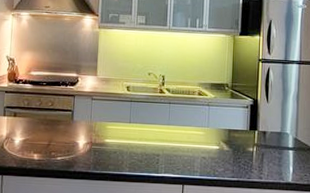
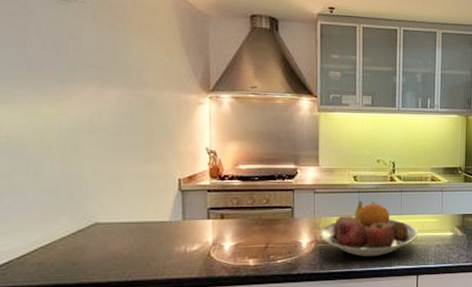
fruit bowl: none [95,109,184,163] -> present [320,200,418,257]

